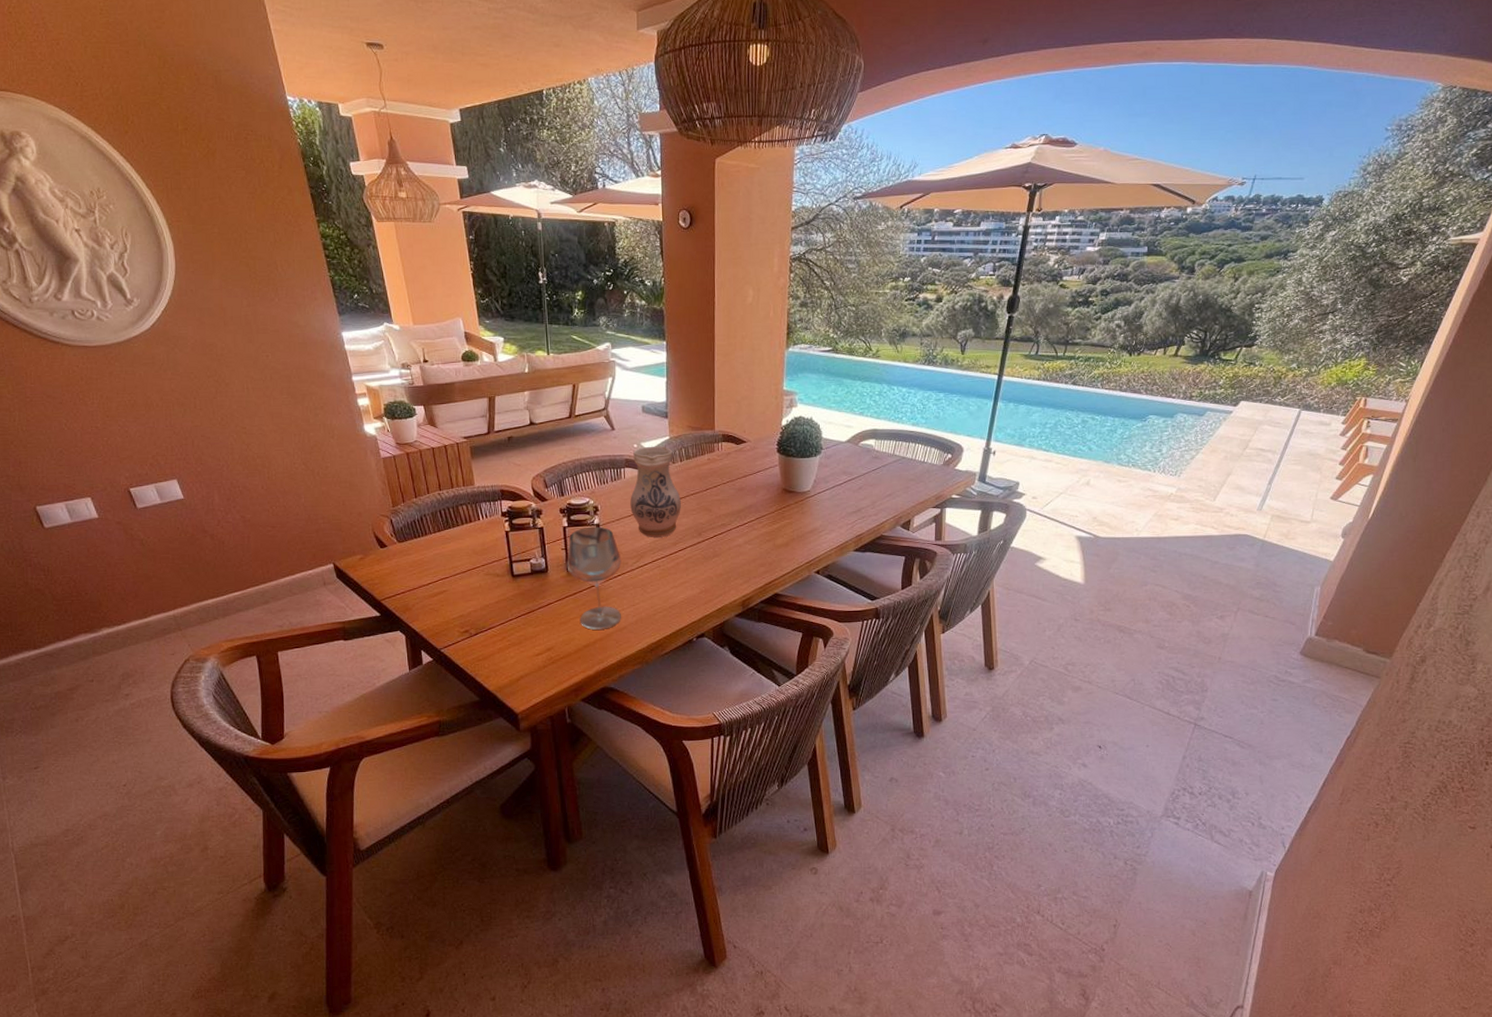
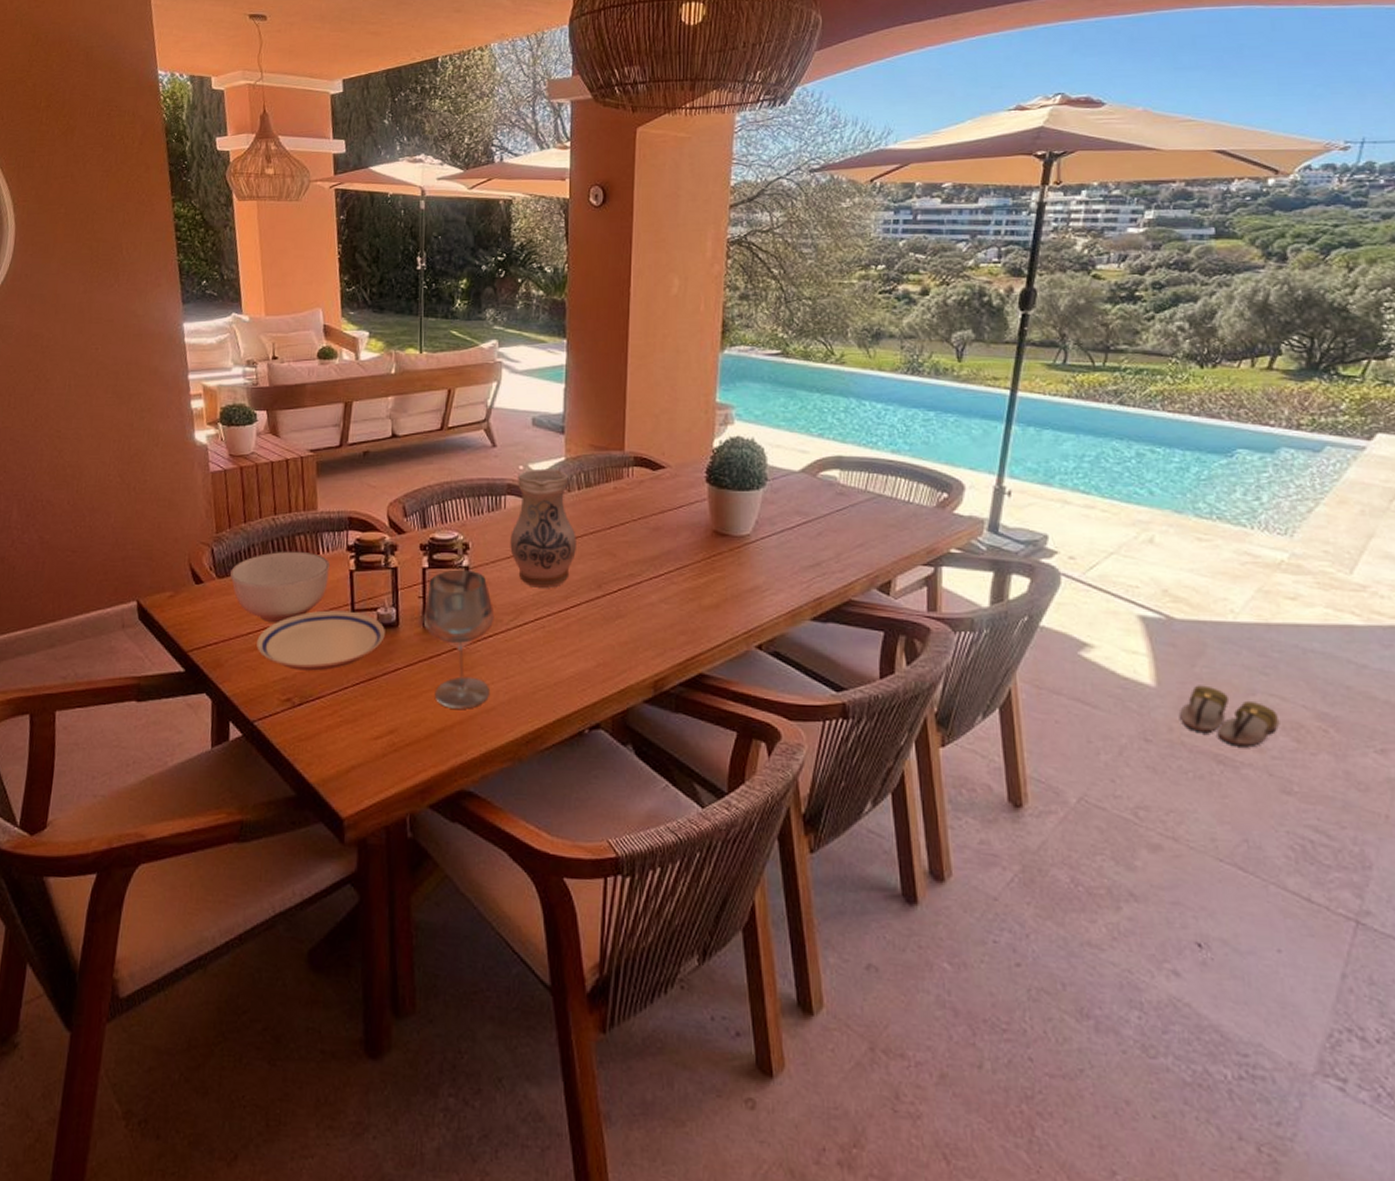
bowl: none [408,518,489,575] -> present [229,551,330,623]
plate: none [436,562,538,609] -> present [257,610,385,671]
sandal: none [1098,581,1161,620] -> present [1180,685,1280,747]

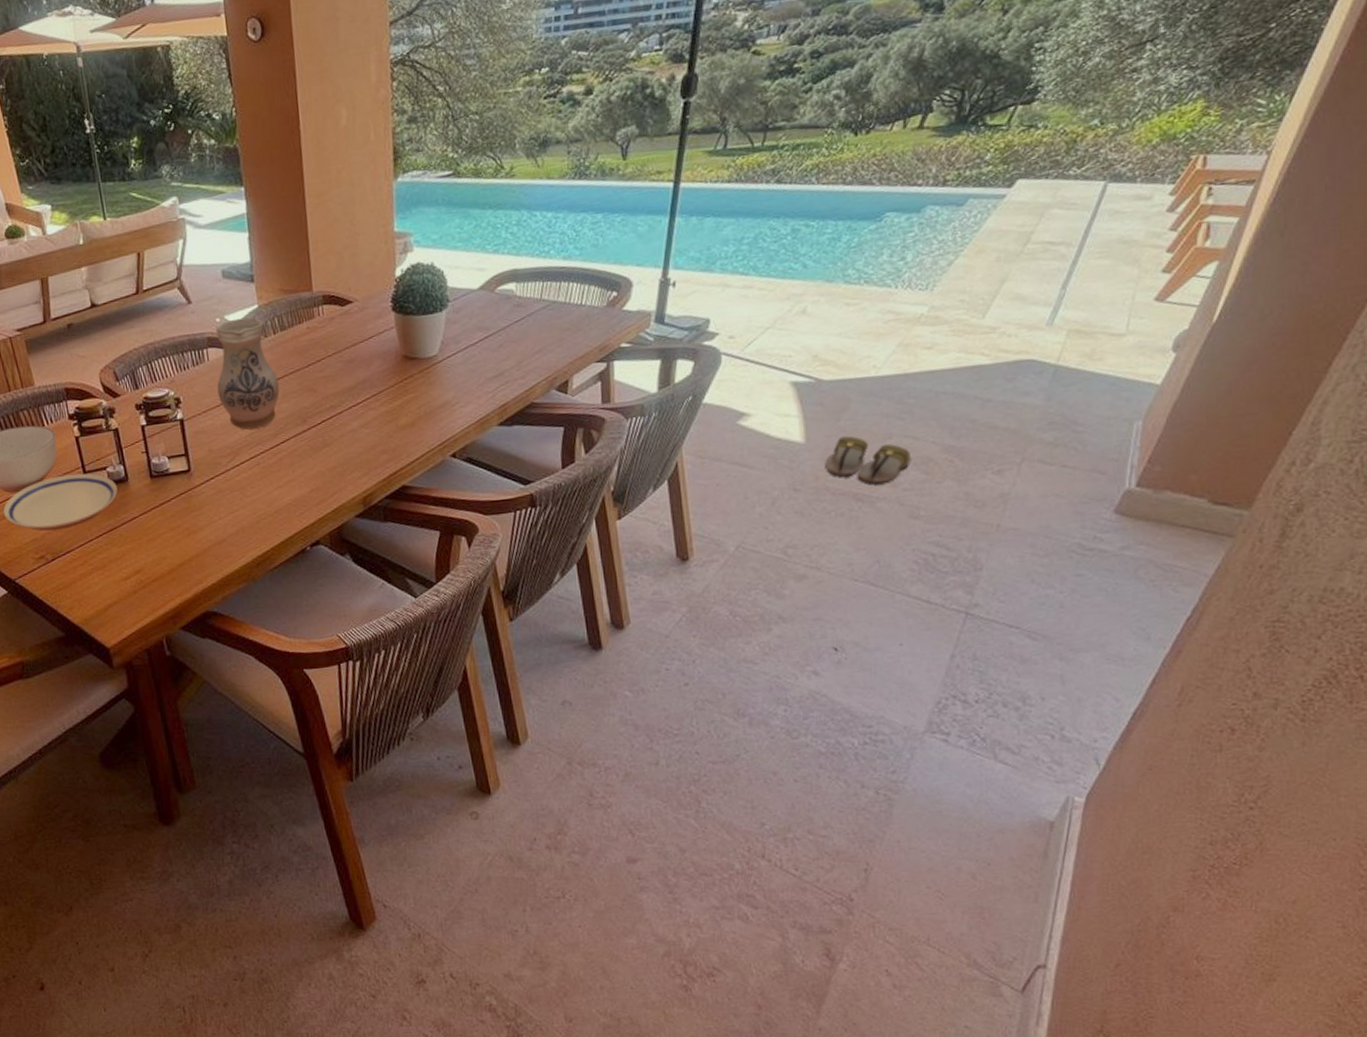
wine glass: present [423,569,495,709] -> none [148,421,219,545]

